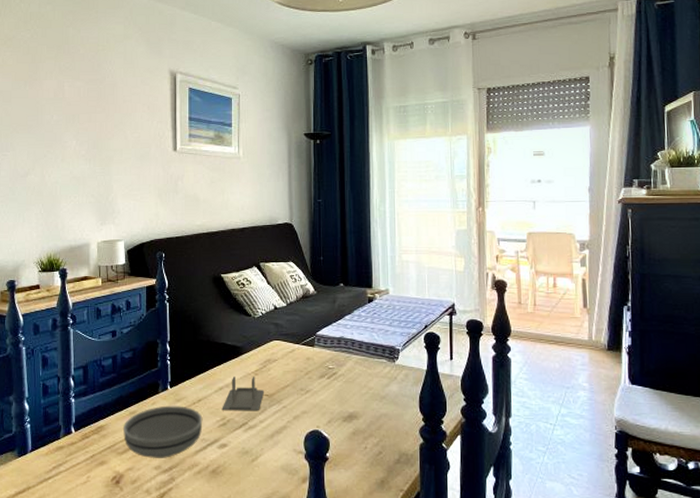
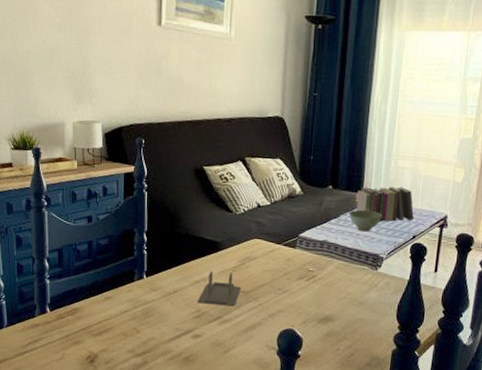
bowl: present [122,405,203,459] -> none [97,294,178,343]
bowl: none [361,304,394,325] -> present [348,209,383,232]
books: none [368,279,423,314] -> present [356,186,414,222]

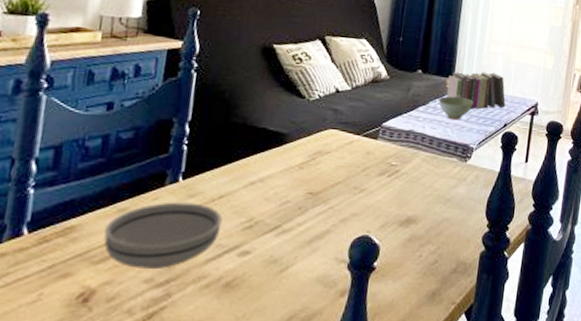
bowl: none [97,294,178,343] -> present [103,202,223,270]
napkin holder: present [197,271,242,307] -> none [249,169,309,212]

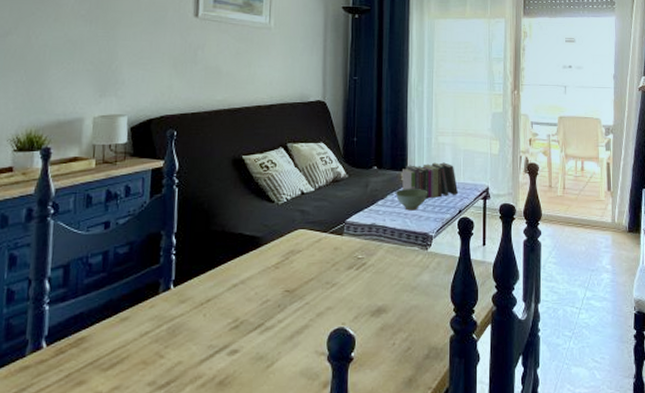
bowl: present [103,202,223,270] -> none [109,307,212,374]

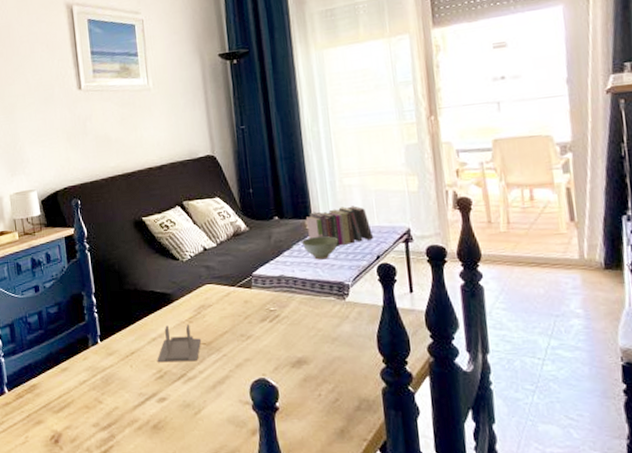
napkin holder: none [234,270,286,311] -> present [157,324,202,363]

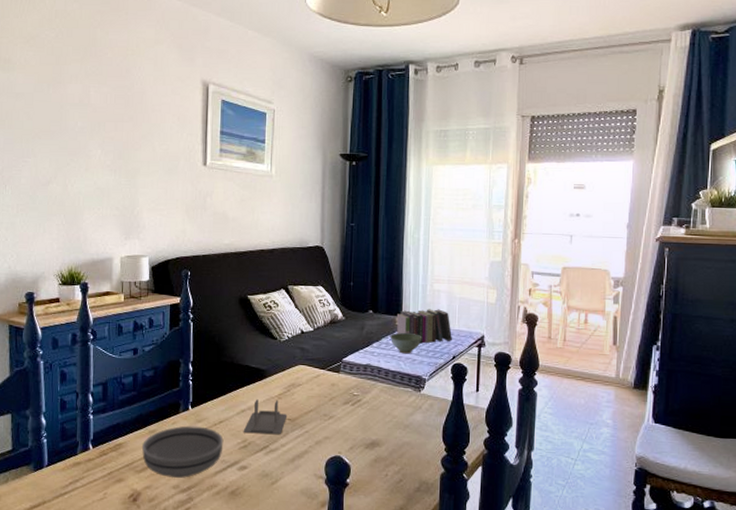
bowl: none [55,359,139,417] -> present [141,425,224,479]

